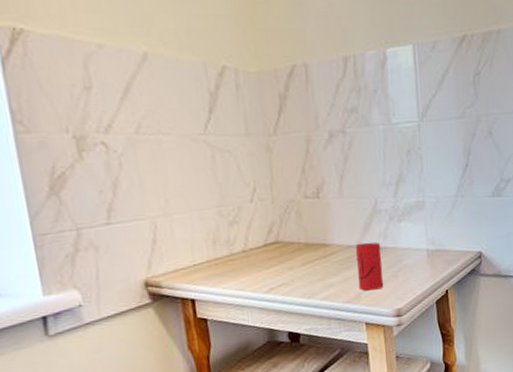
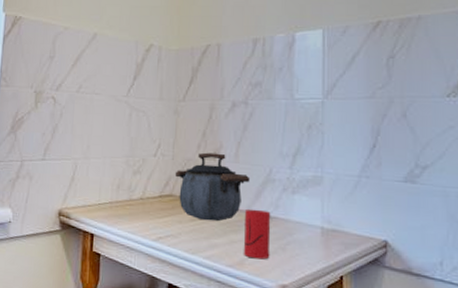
kettle: none [277,189,358,263] -> present [174,152,251,222]

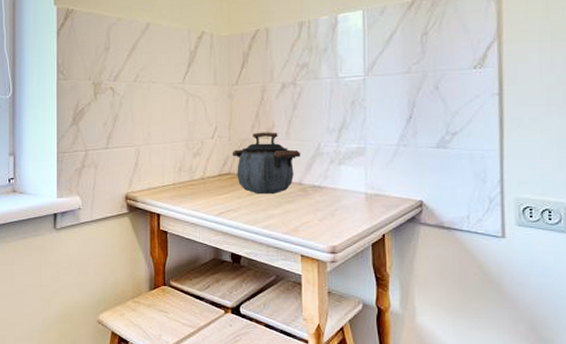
cup: present [244,208,271,260] -> none [298,181,321,225]

